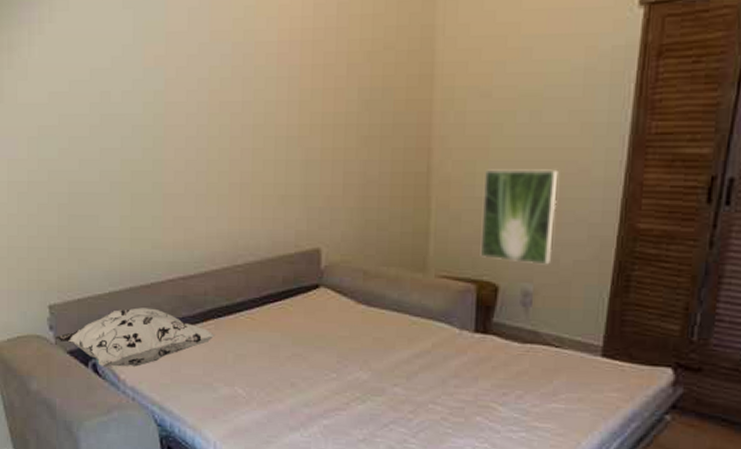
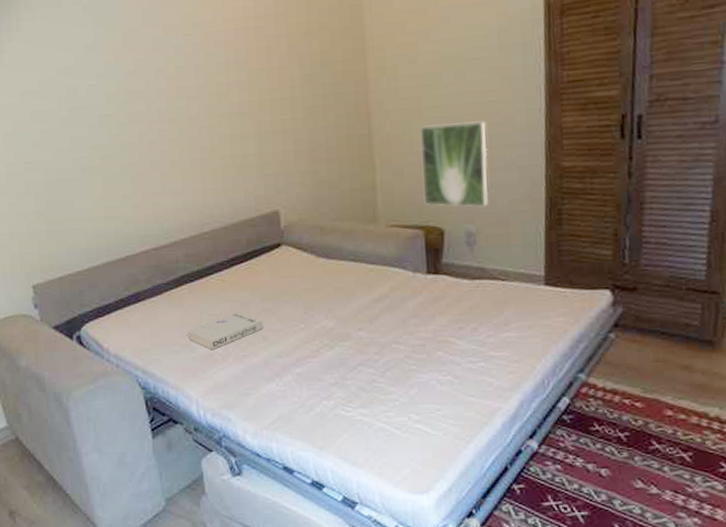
decorative pillow: present [54,307,216,368] -> none [39,279,190,339]
book: none [211,353,291,393] -> present [187,311,262,351]

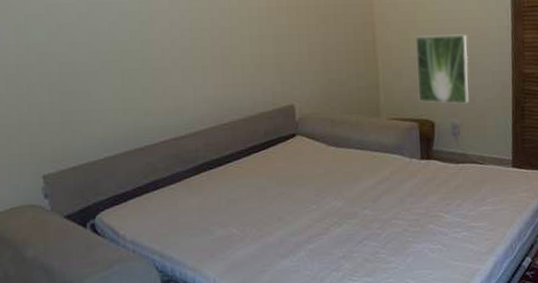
book: present [187,311,262,351] -> none [206,196,278,233]

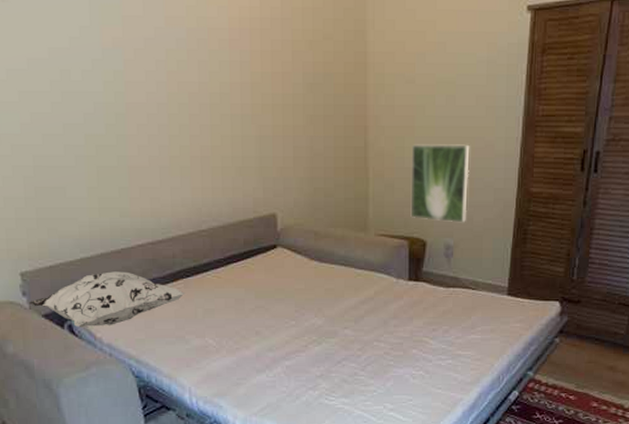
decorative pillow: none [50,167,208,226] -> present [28,271,185,328]

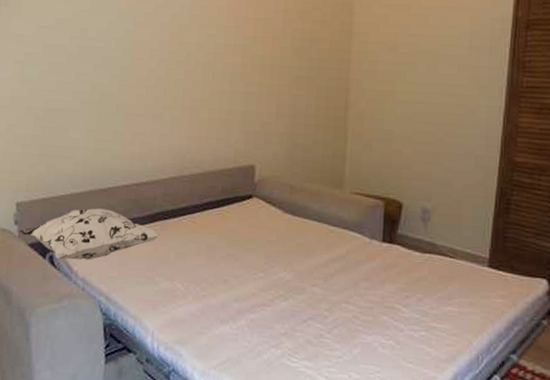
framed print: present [410,144,470,223] -> none [387,108,451,188]

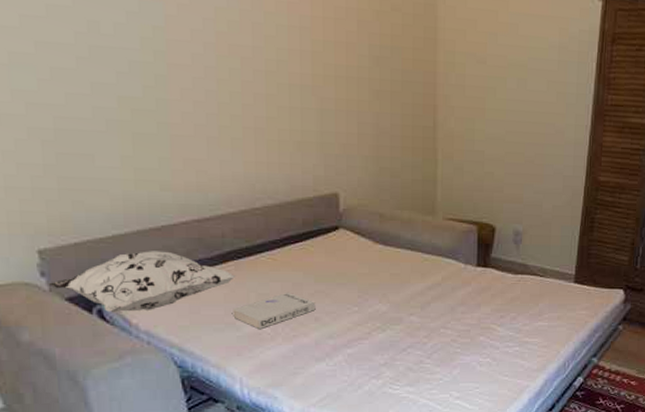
book: none [153,253,225,287] -> present [233,292,314,330]

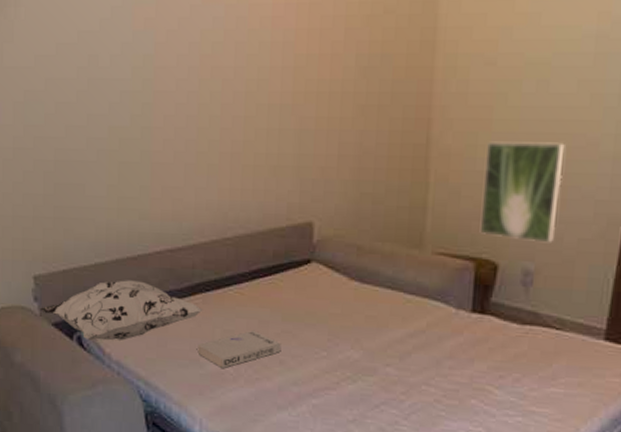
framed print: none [480,128,540,209] -> present [479,142,565,243]

